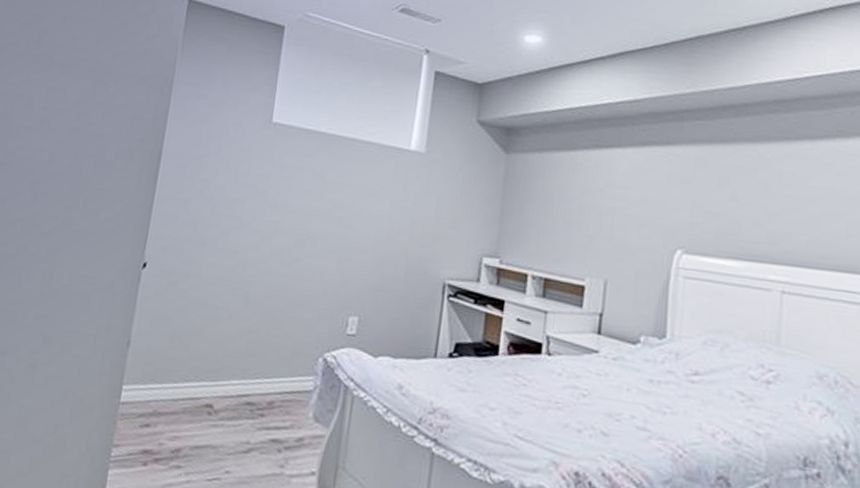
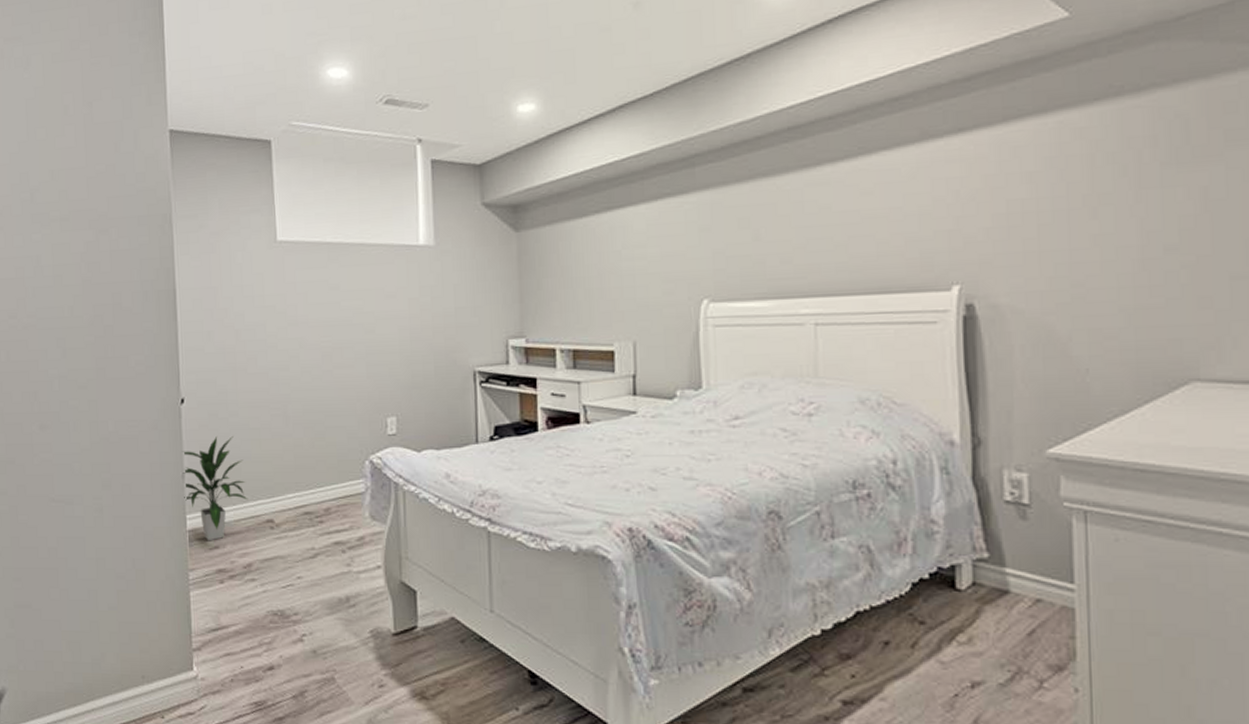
indoor plant: none [124,308,195,418] -> present [182,436,248,541]

